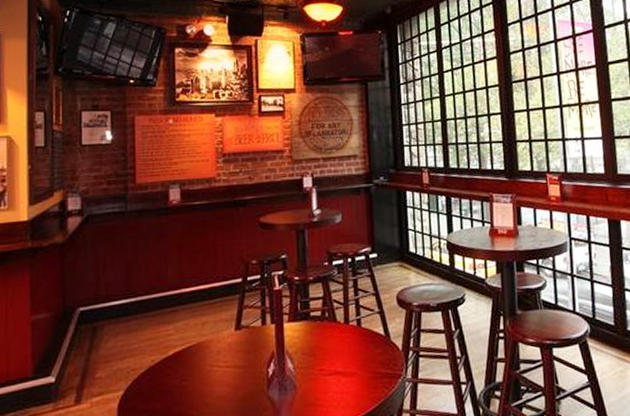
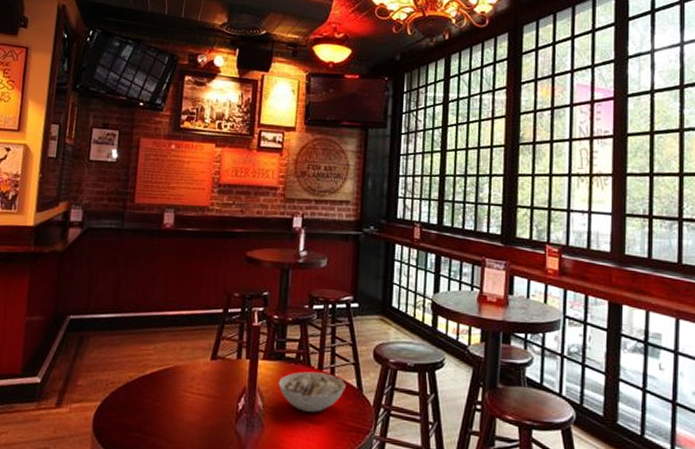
bowl: none [306,325,373,367] -> present [278,371,346,413]

